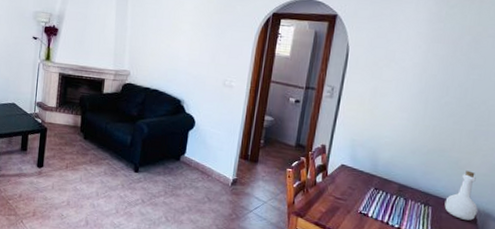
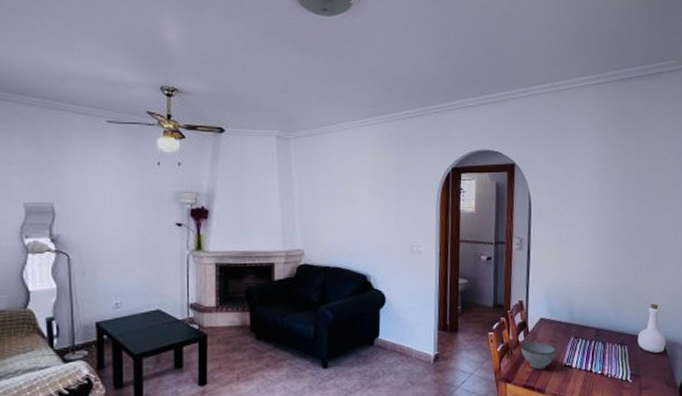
bowl: none [316,183,354,212] -> present [520,341,556,370]

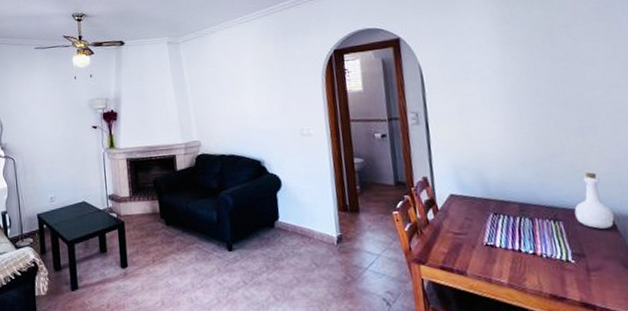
bowl: present [520,341,556,370] -> none [430,219,474,250]

